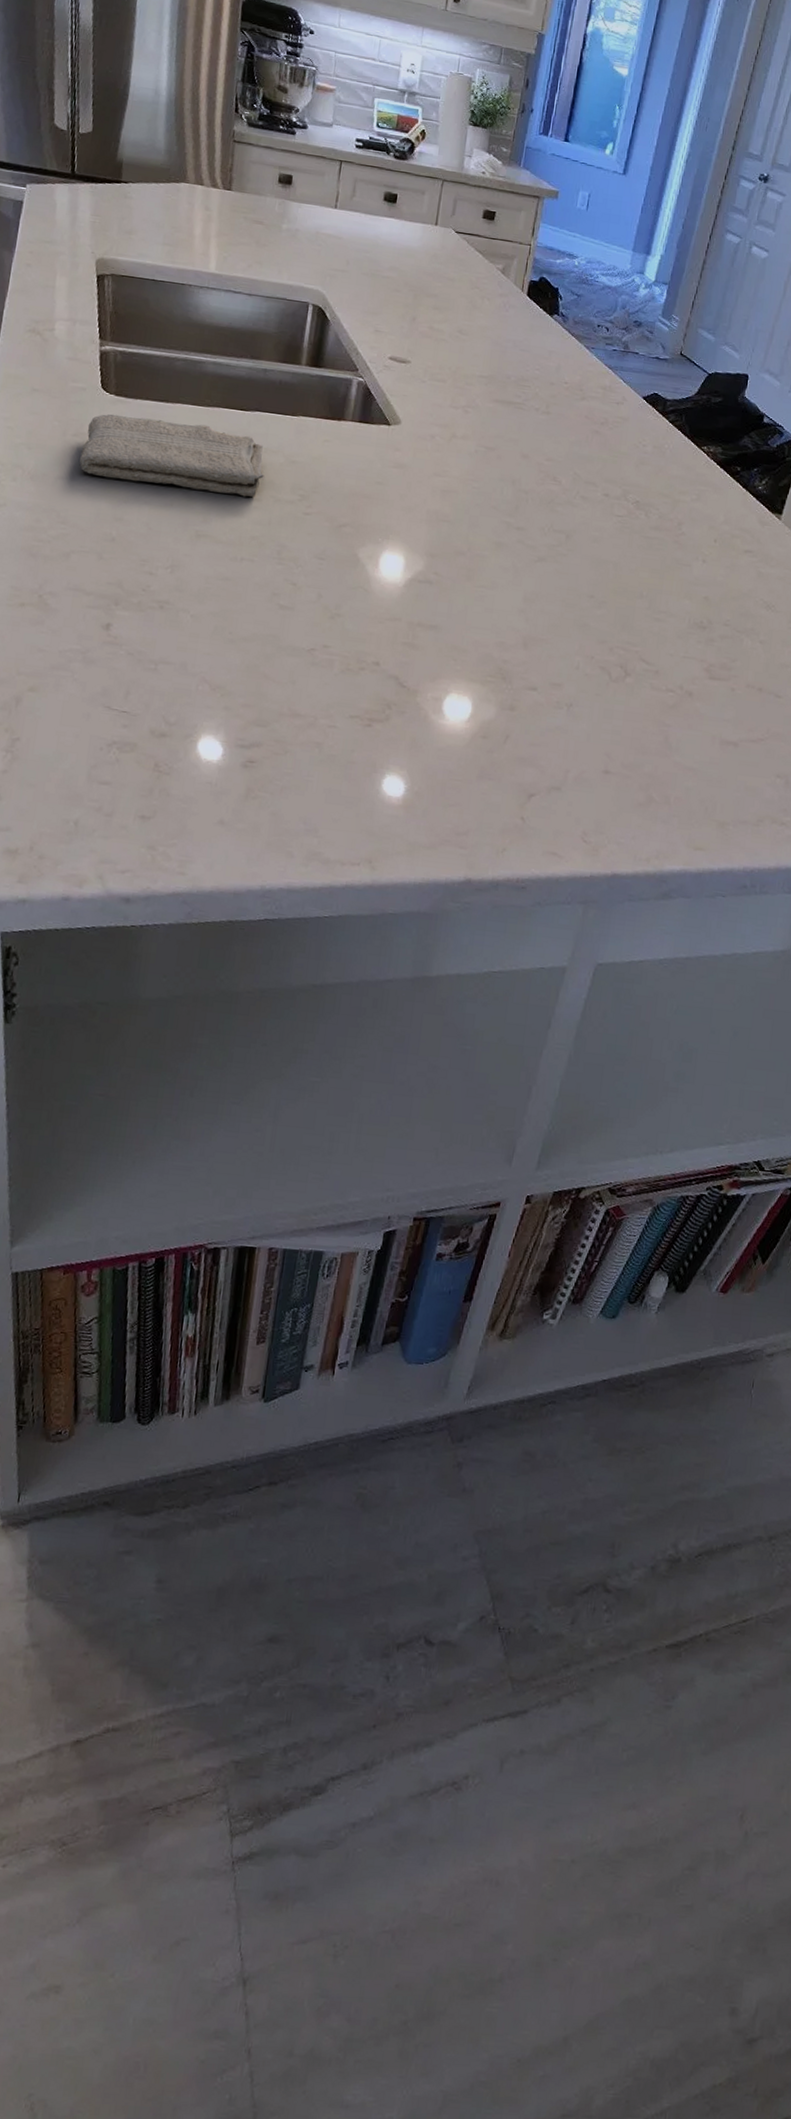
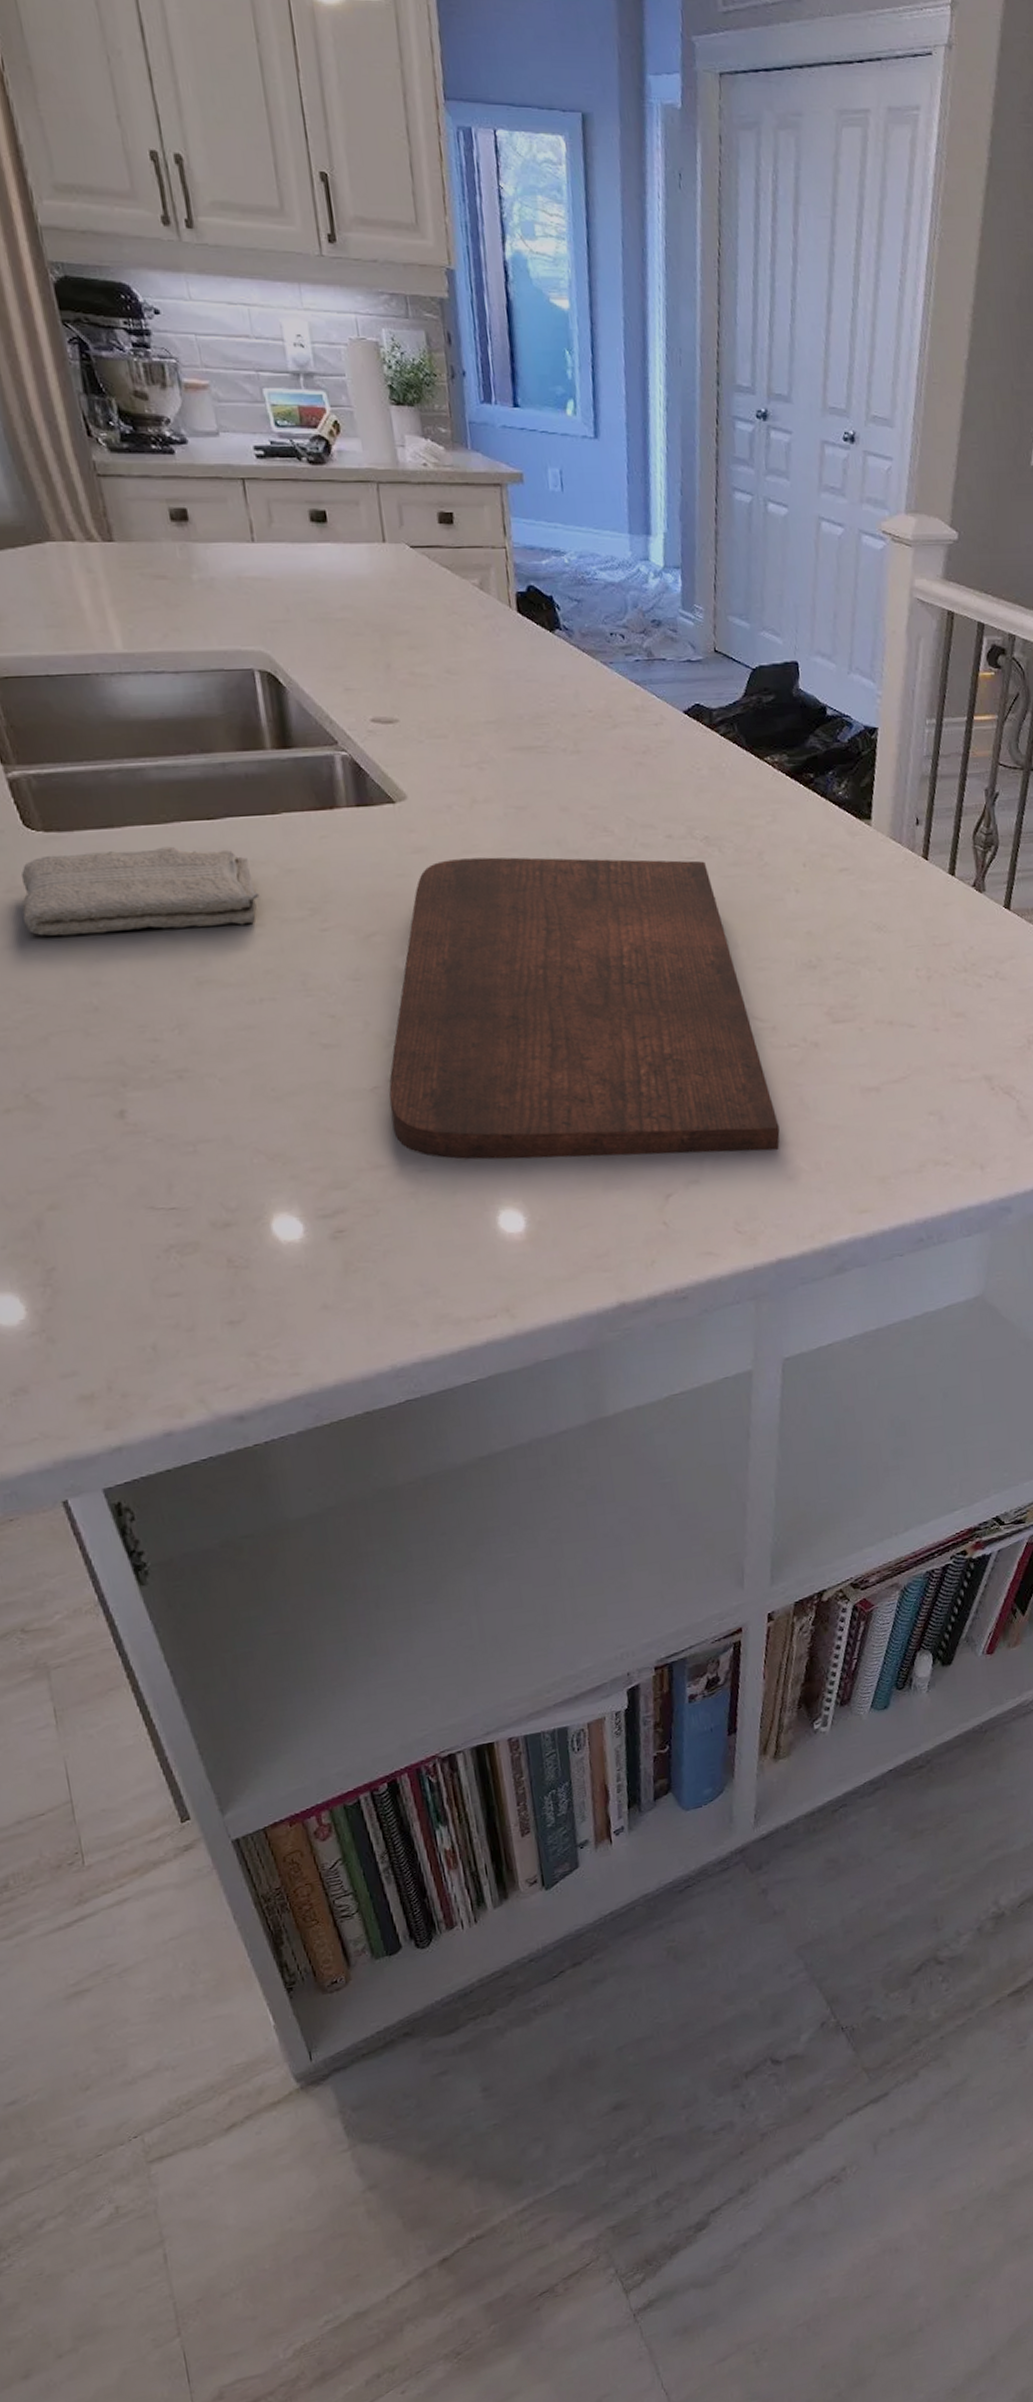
cutting board: none [317,478,642,777] -> present [389,857,780,1160]

